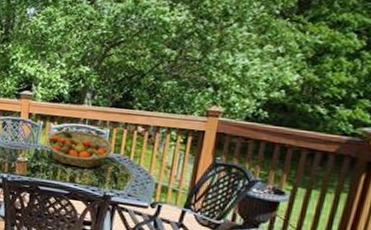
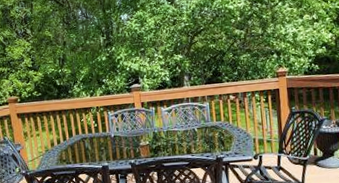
fruit basket: present [45,130,113,169] -> none [160,108,215,140]

